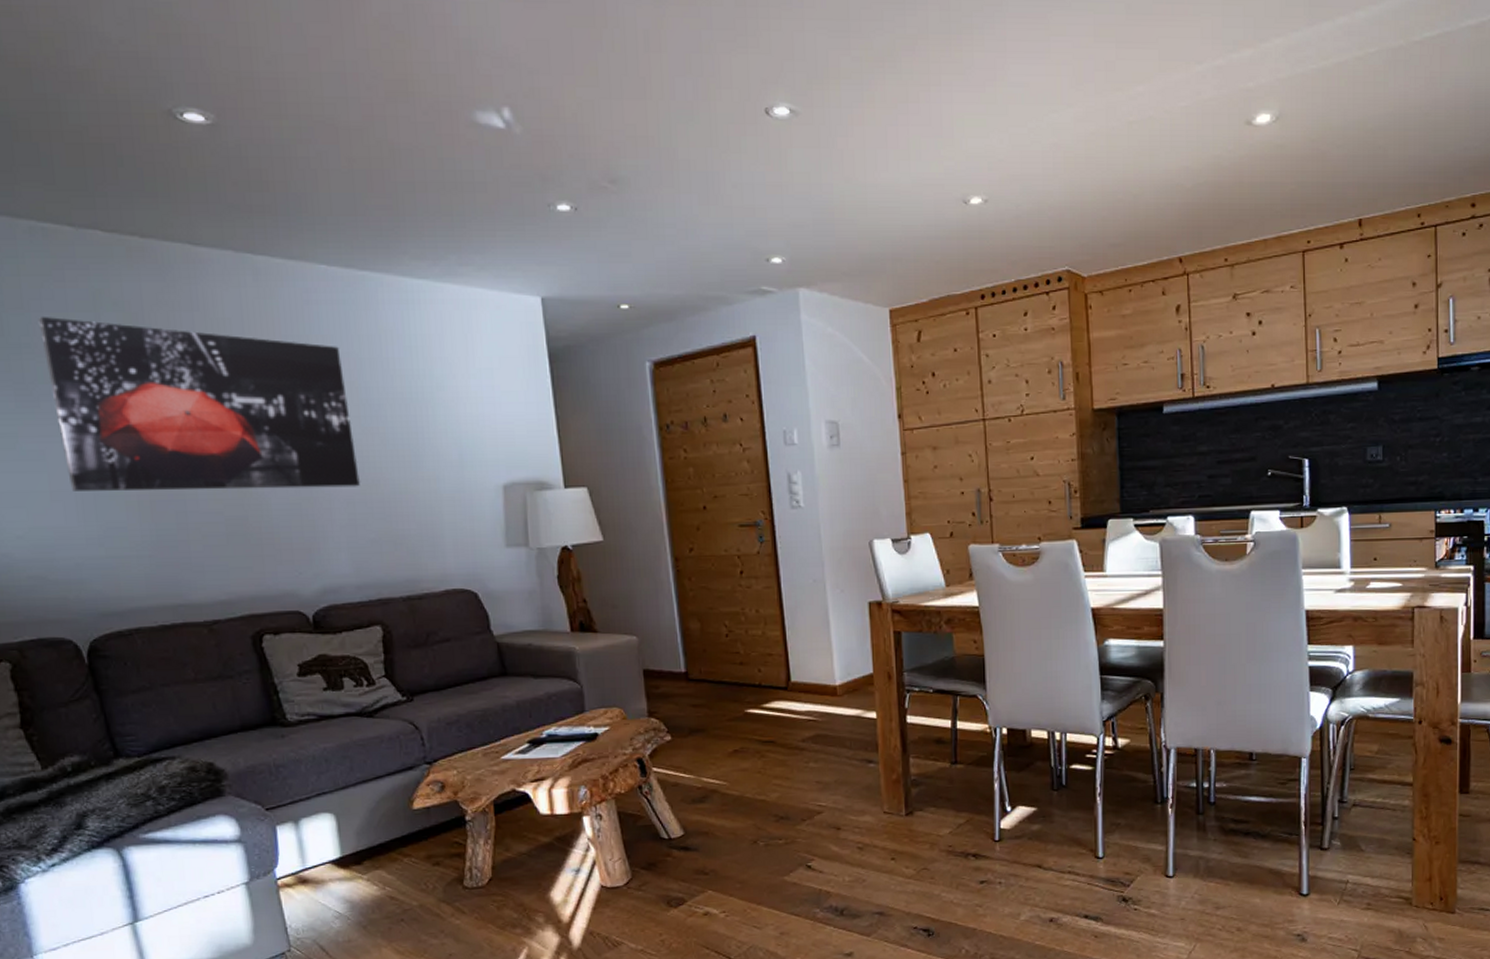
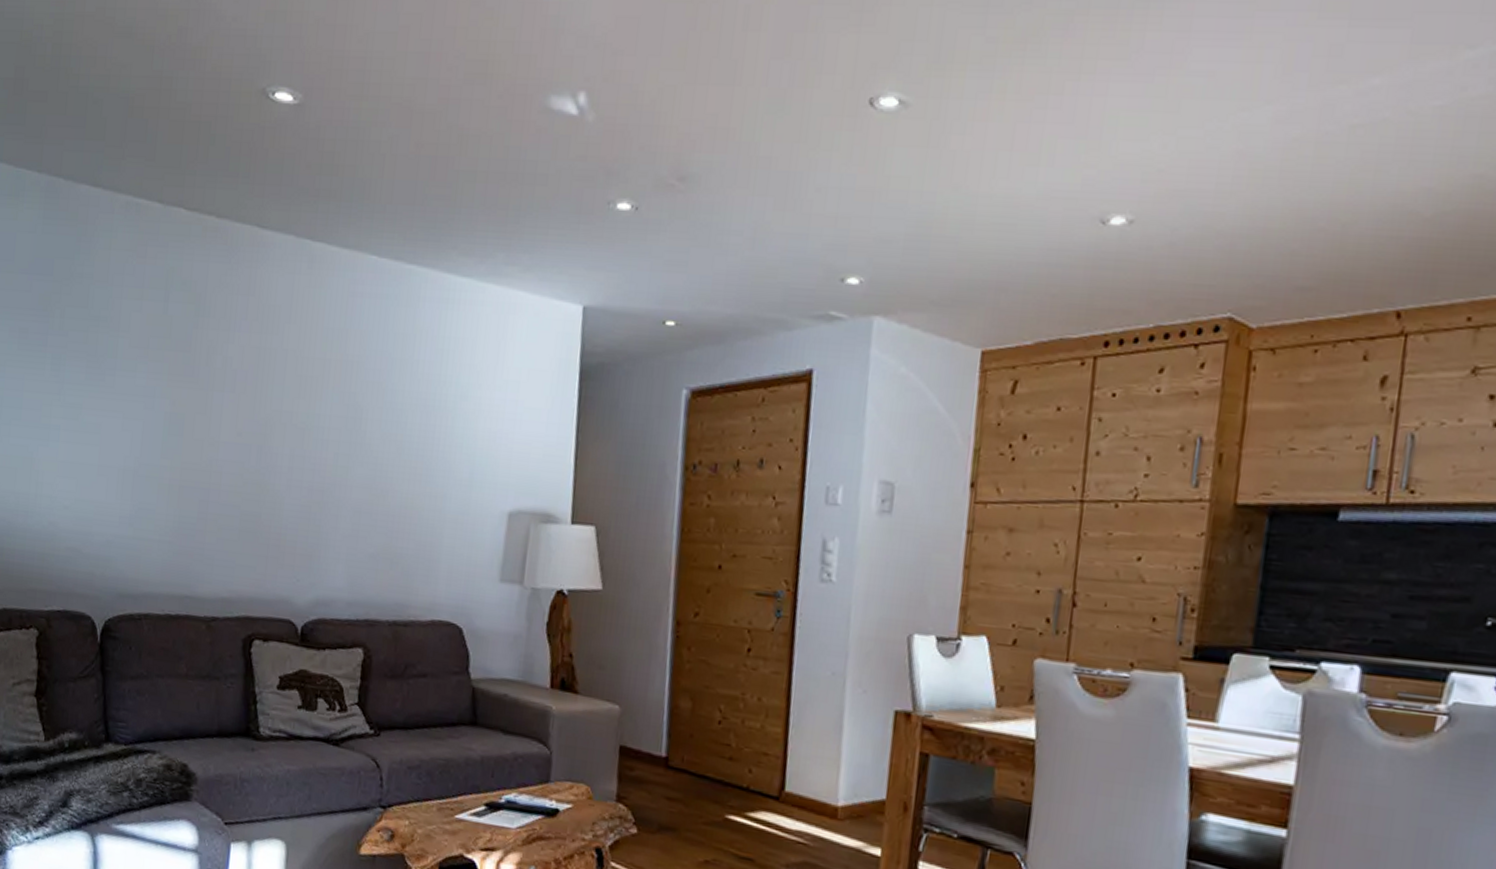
wall art: present [38,316,361,491] -> none [116,290,375,496]

